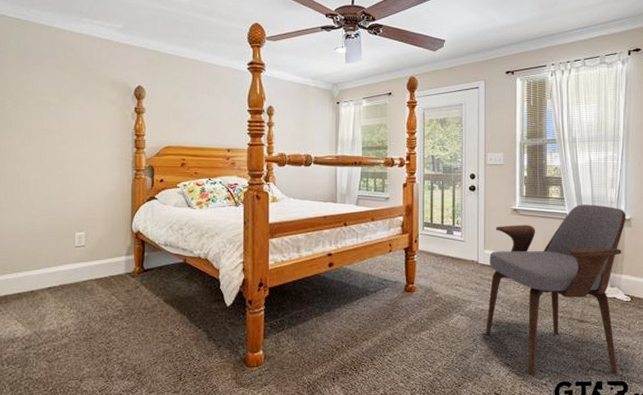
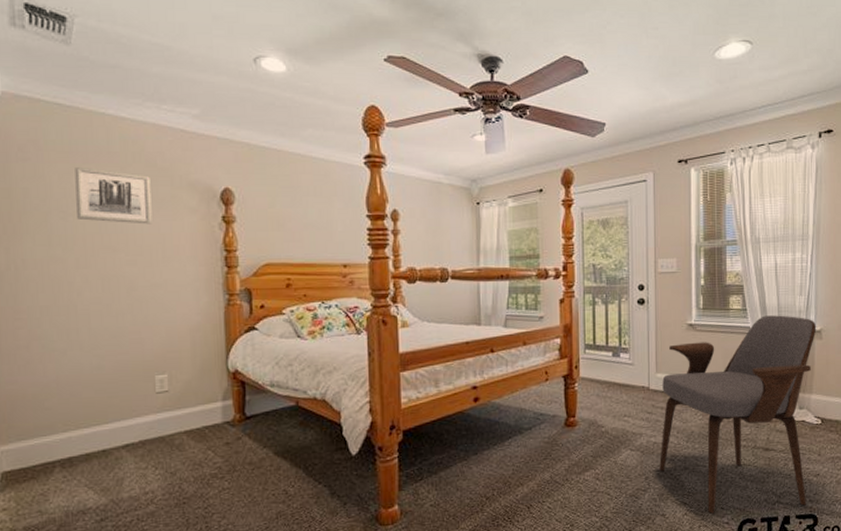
wall art: none [25,66,82,113] -> present [75,166,152,225]

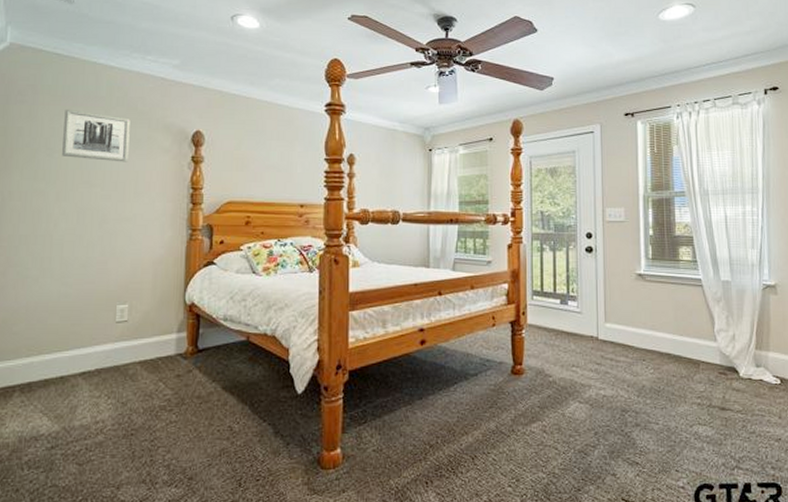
armchair: present [659,315,817,514] -> none [609,268,771,476]

